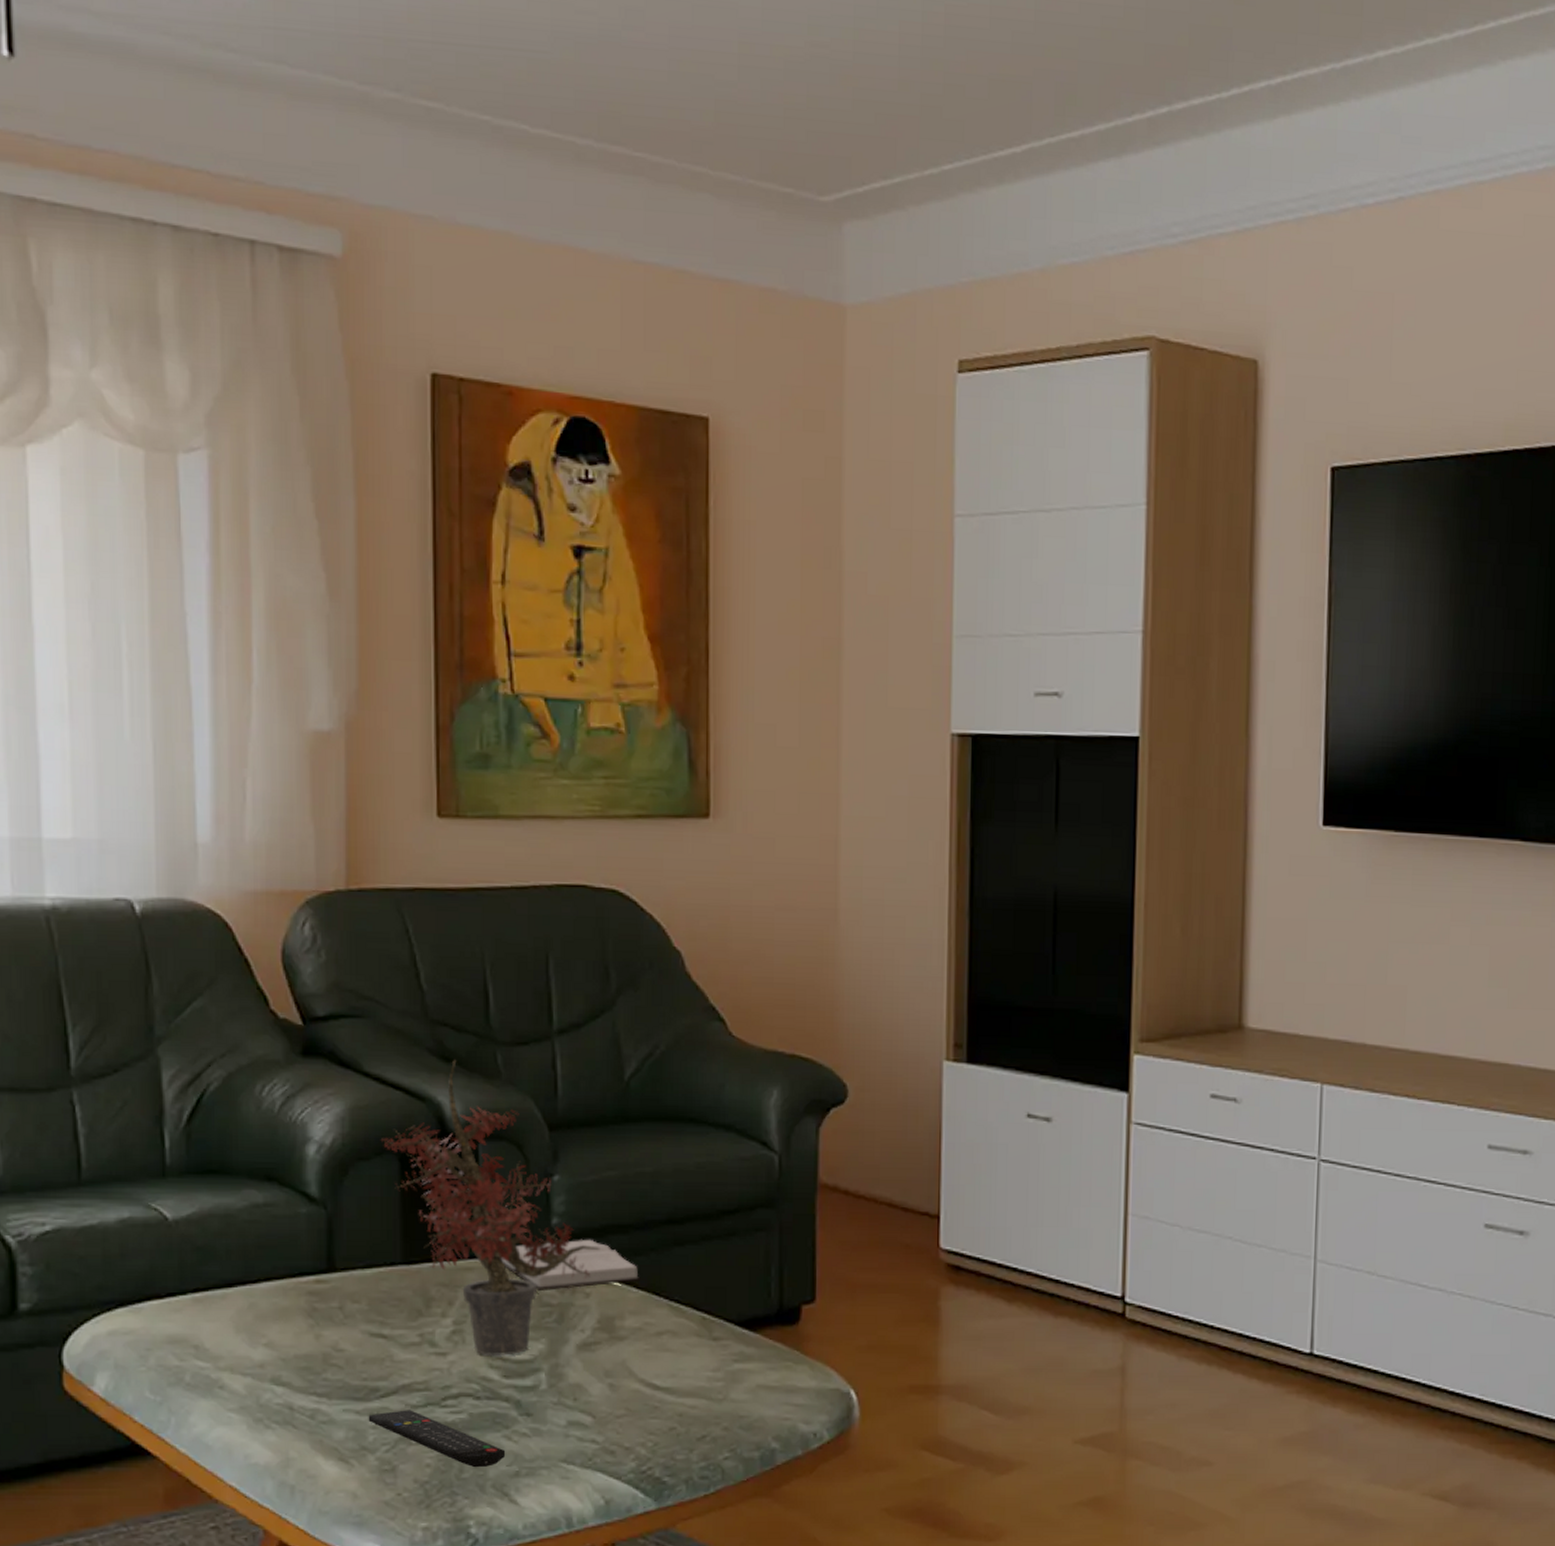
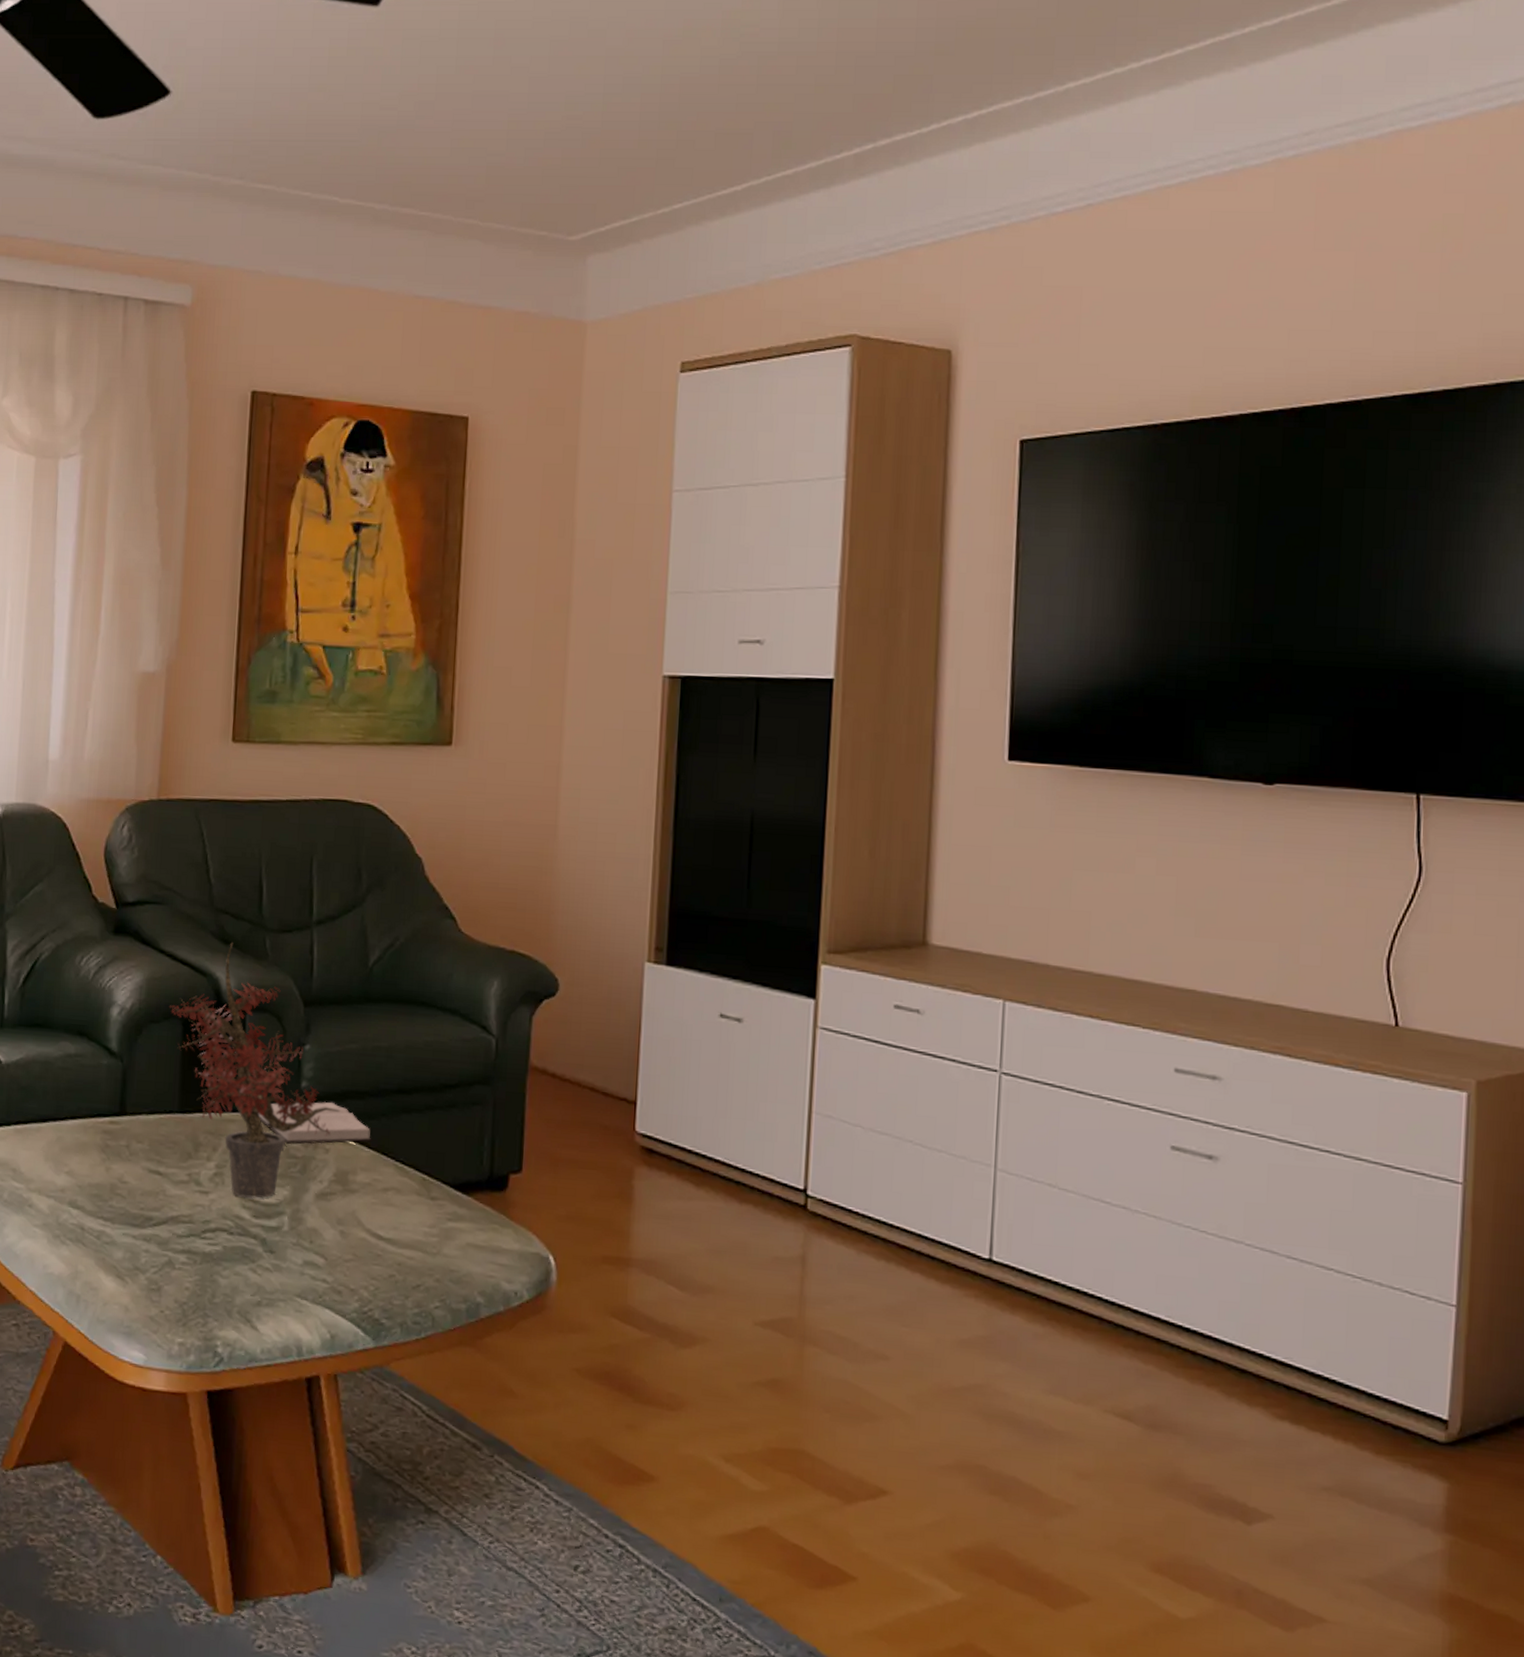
remote control: present [368,1410,506,1468] -> none [142,1238,251,1295]

